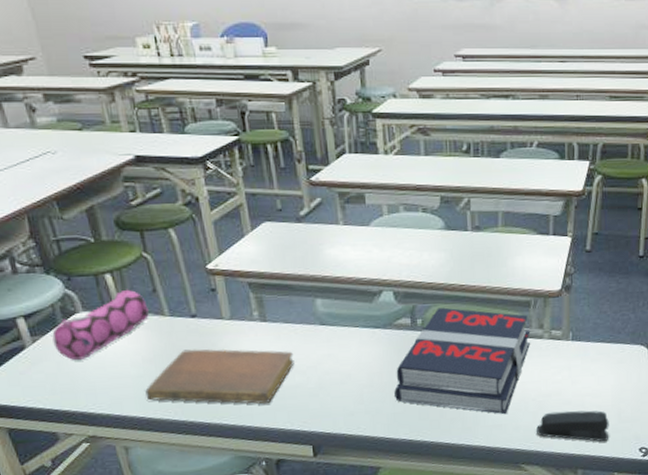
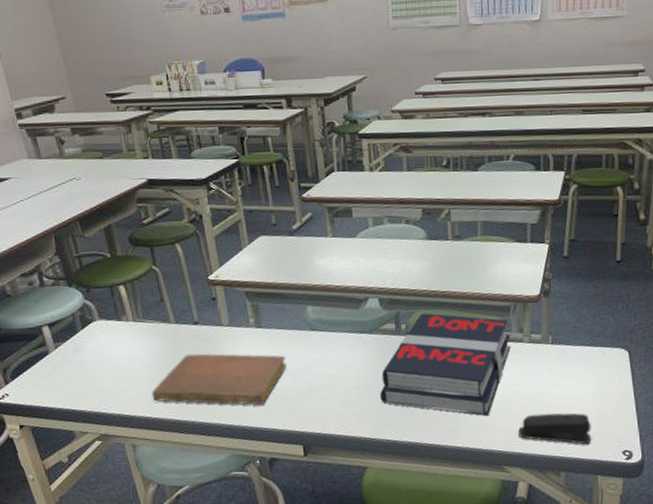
pencil case: present [52,289,149,361] -> none [72,299,157,365]

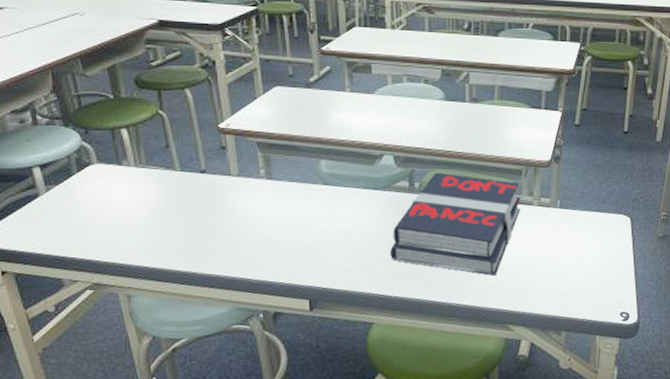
notebook: present [152,353,287,406] -> none [151,203,296,259]
stapler: present [518,413,592,445] -> none [524,274,592,306]

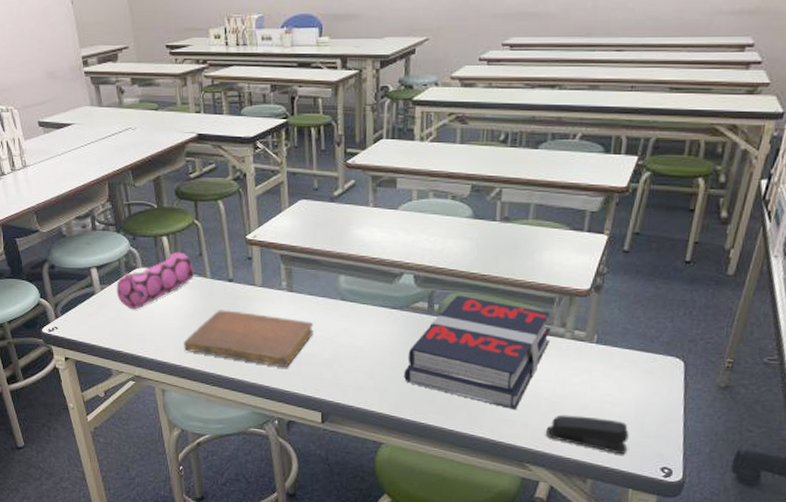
pencil case: none [66,144,160,210] -> present [116,251,194,310]
notebook: none [151,203,296,259] -> present [184,310,314,368]
stapler: none [524,274,592,306] -> present [546,414,629,455]

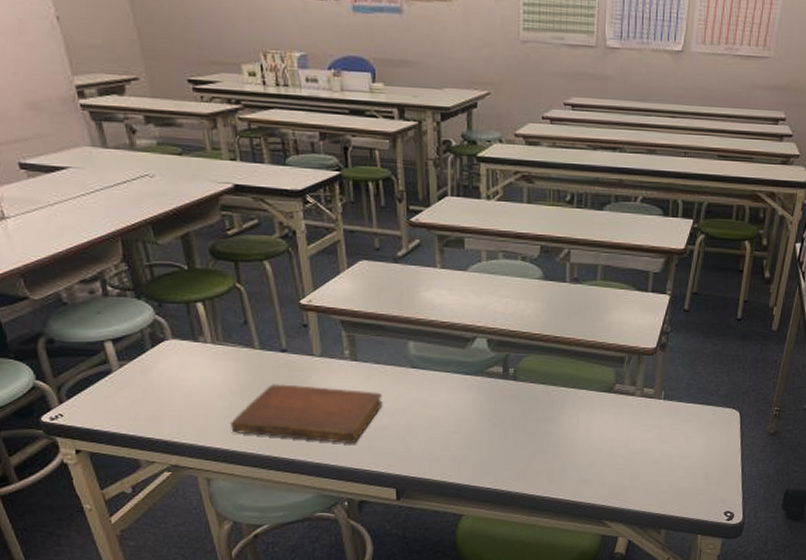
pencil case: present [116,251,194,310] -> none [140,319,239,389]
book: present [404,295,552,410] -> none [482,358,623,470]
stapler: present [546,414,629,455] -> none [622,470,696,504]

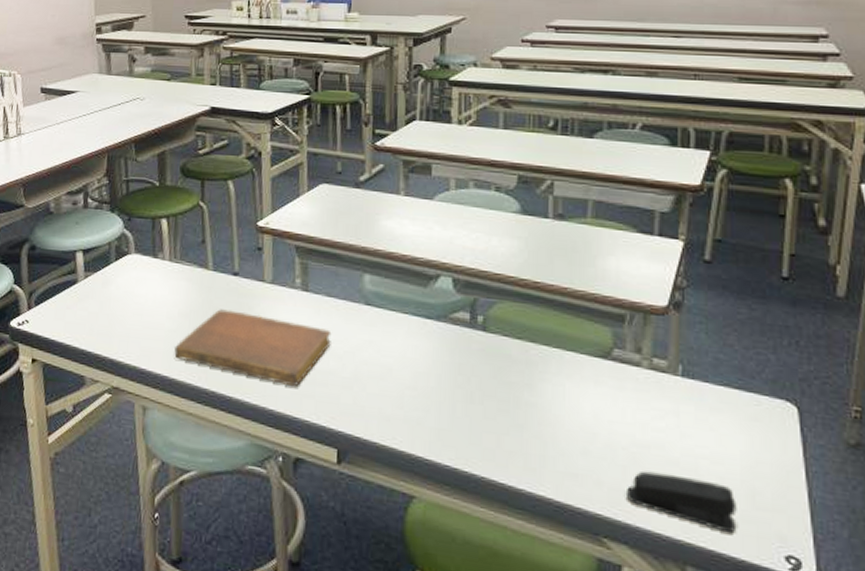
stapler: none [622,470,696,504] -> present [627,471,737,534]

